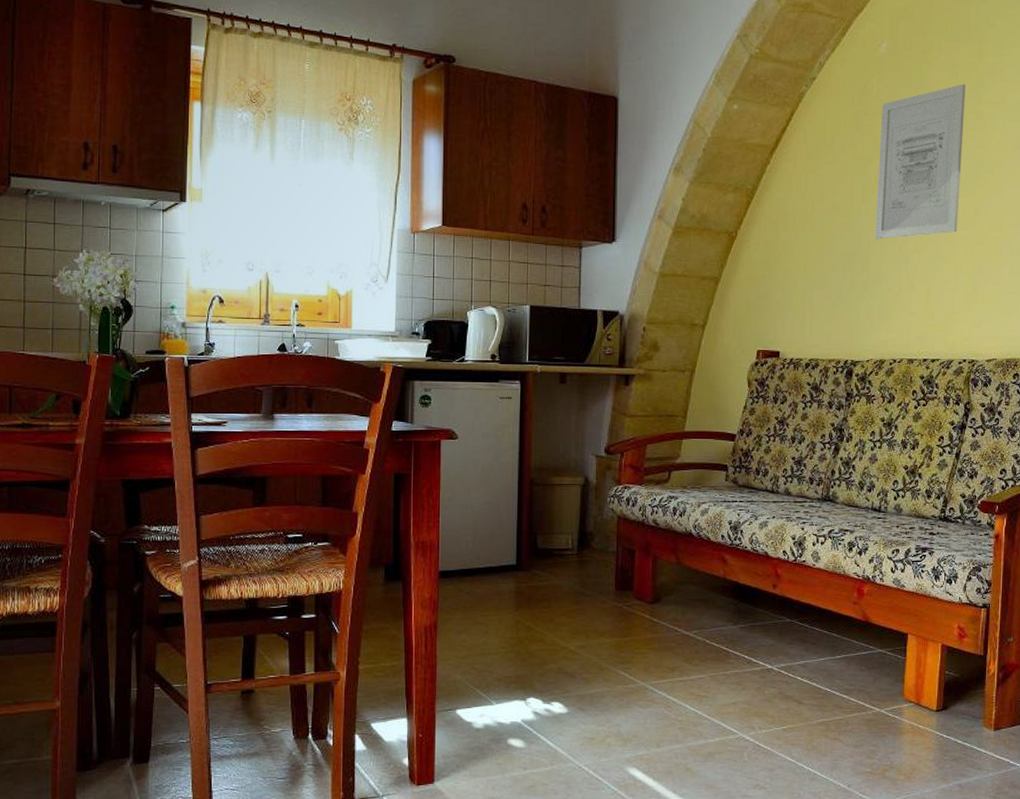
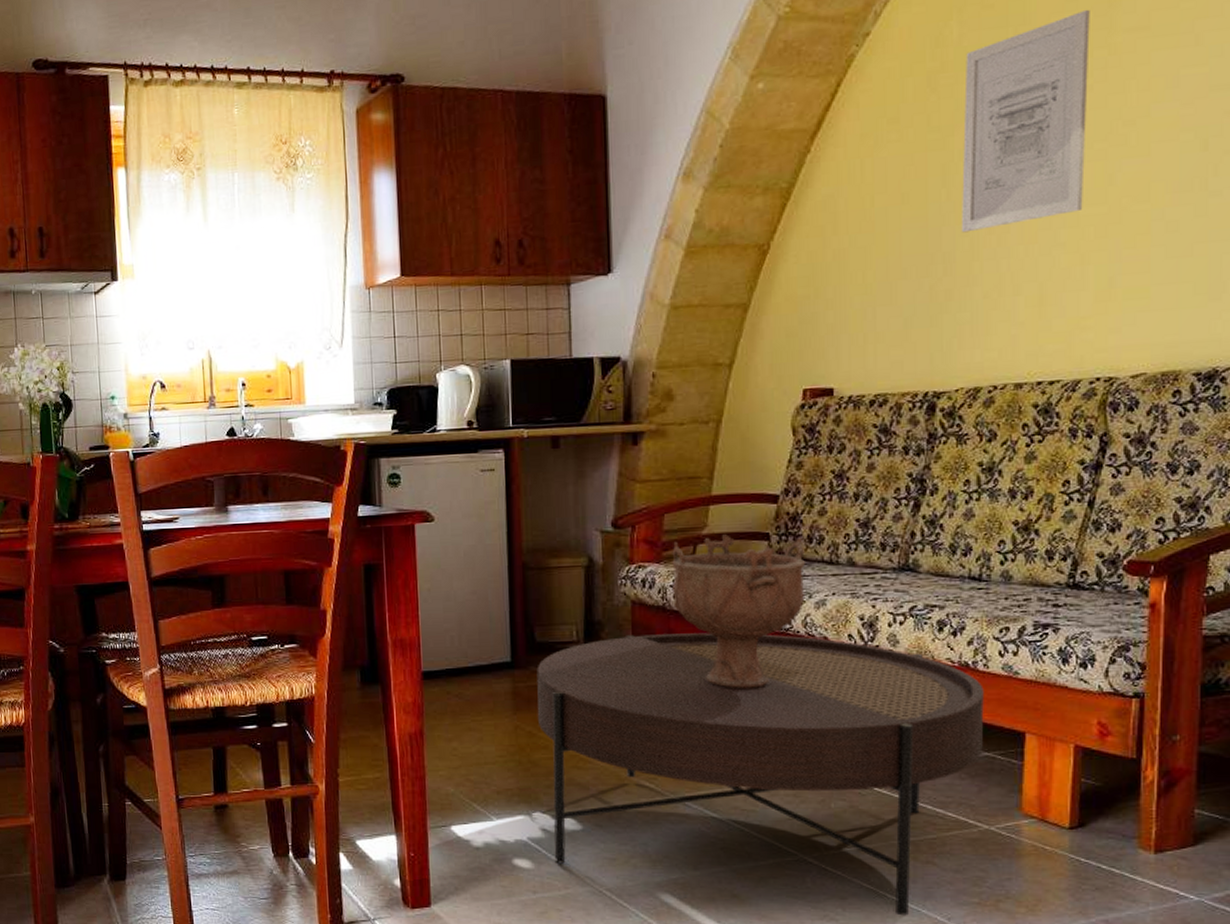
coffee table: none [535,545,880,784] -> present [537,633,984,916]
decorative bowl: none [651,464,753,593] -> present [672,534,805,688]

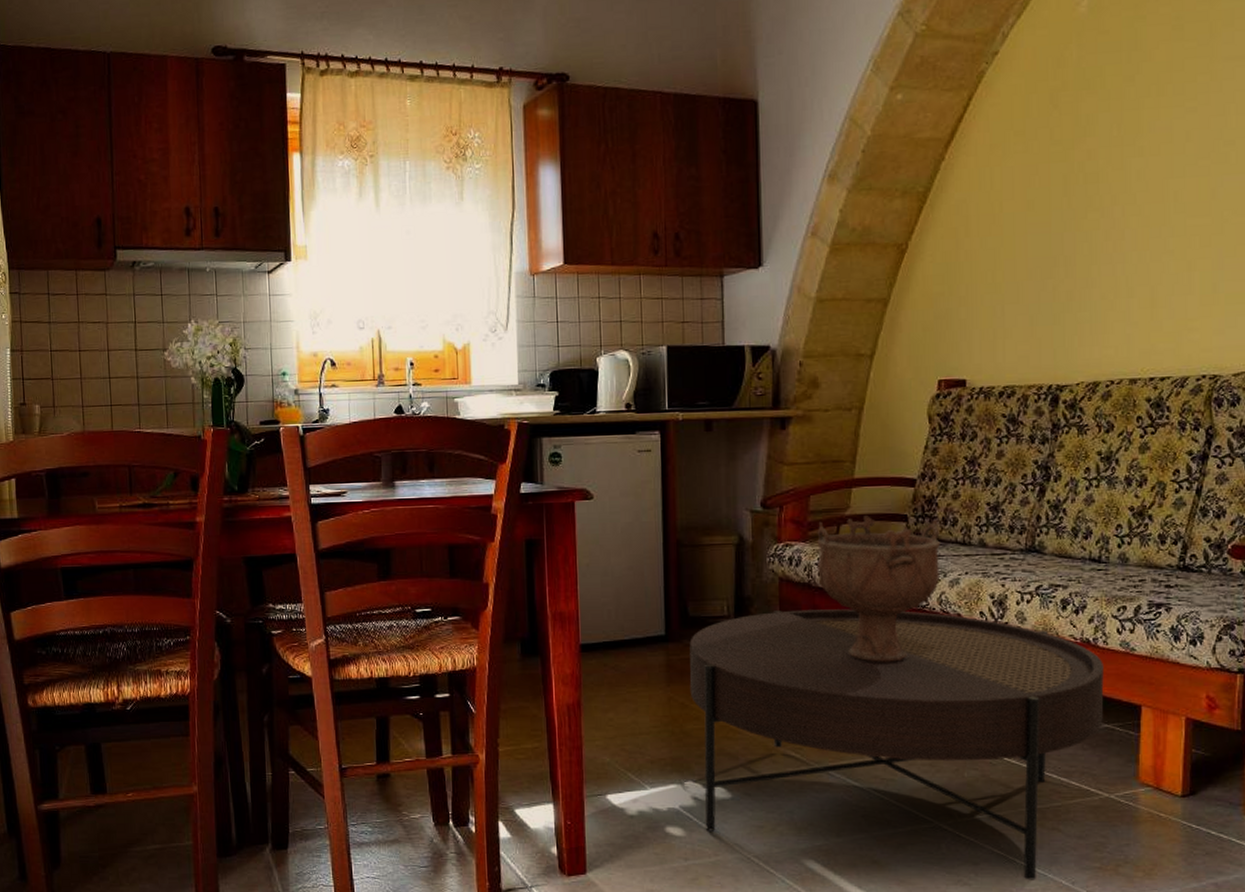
wall art: present [961,9,1090,233] -> none [1080,38,1194,239]

